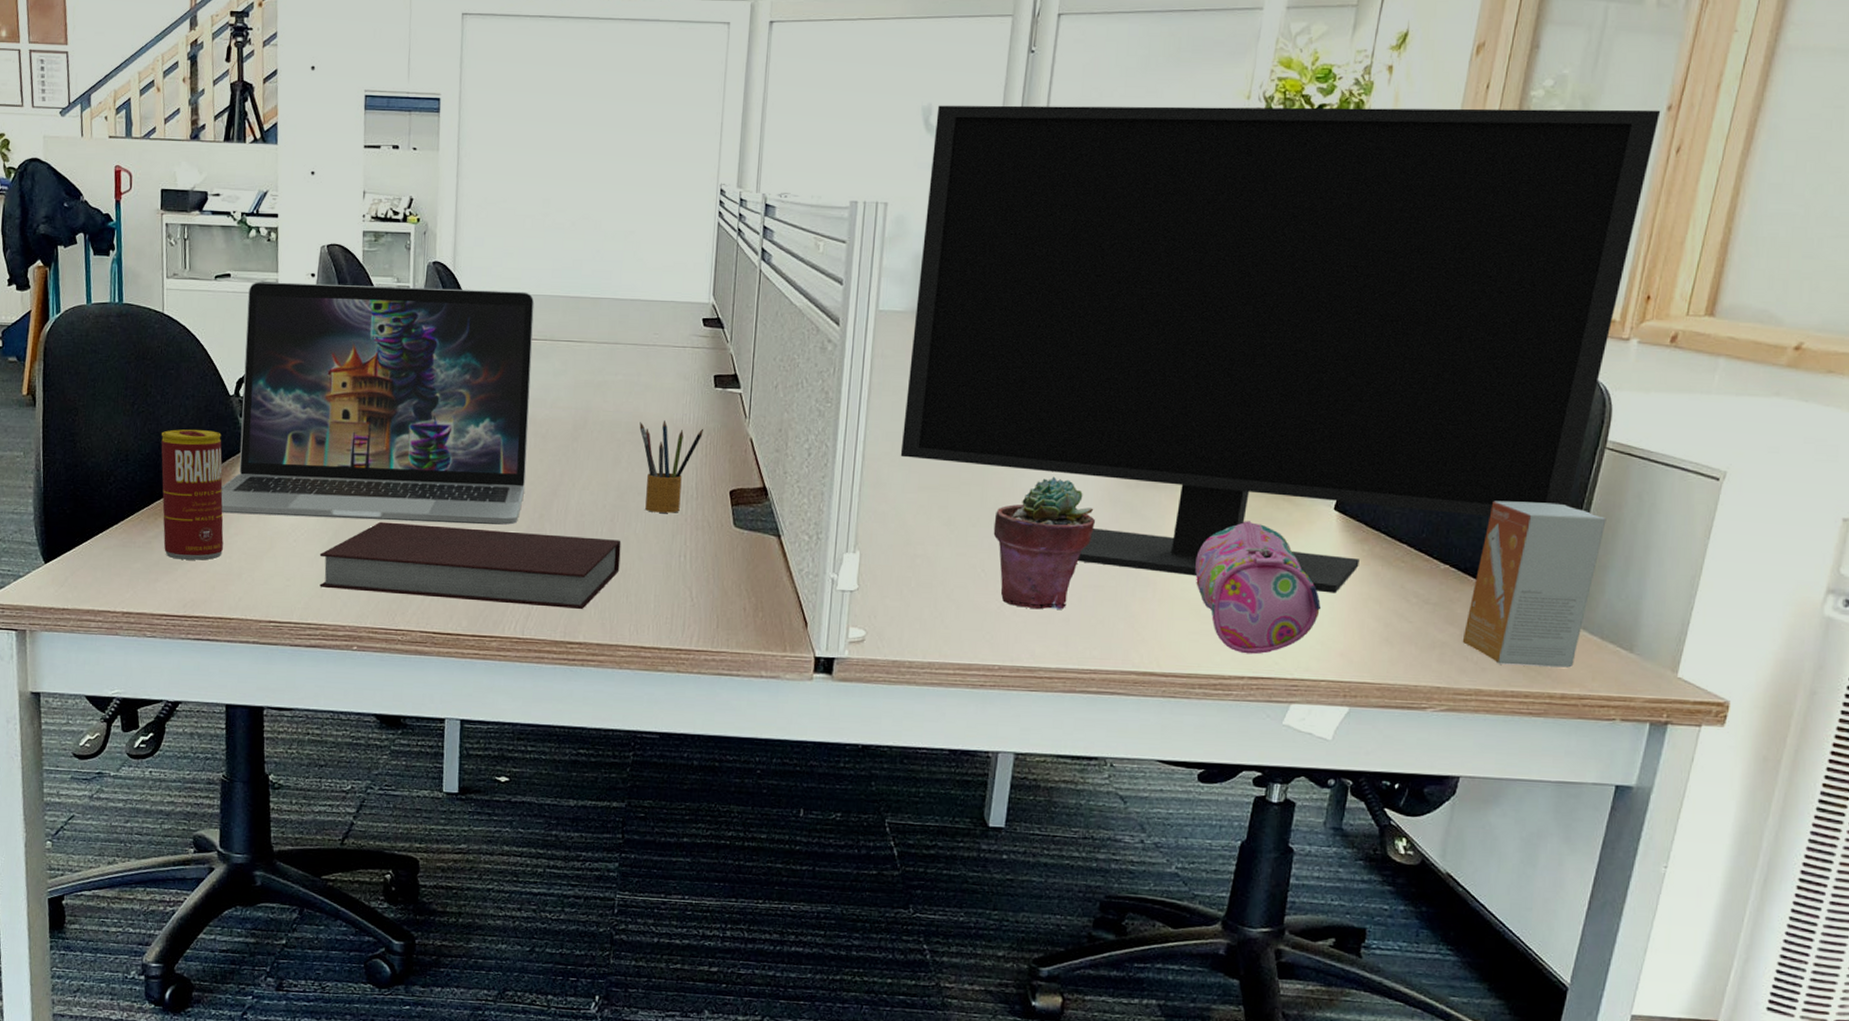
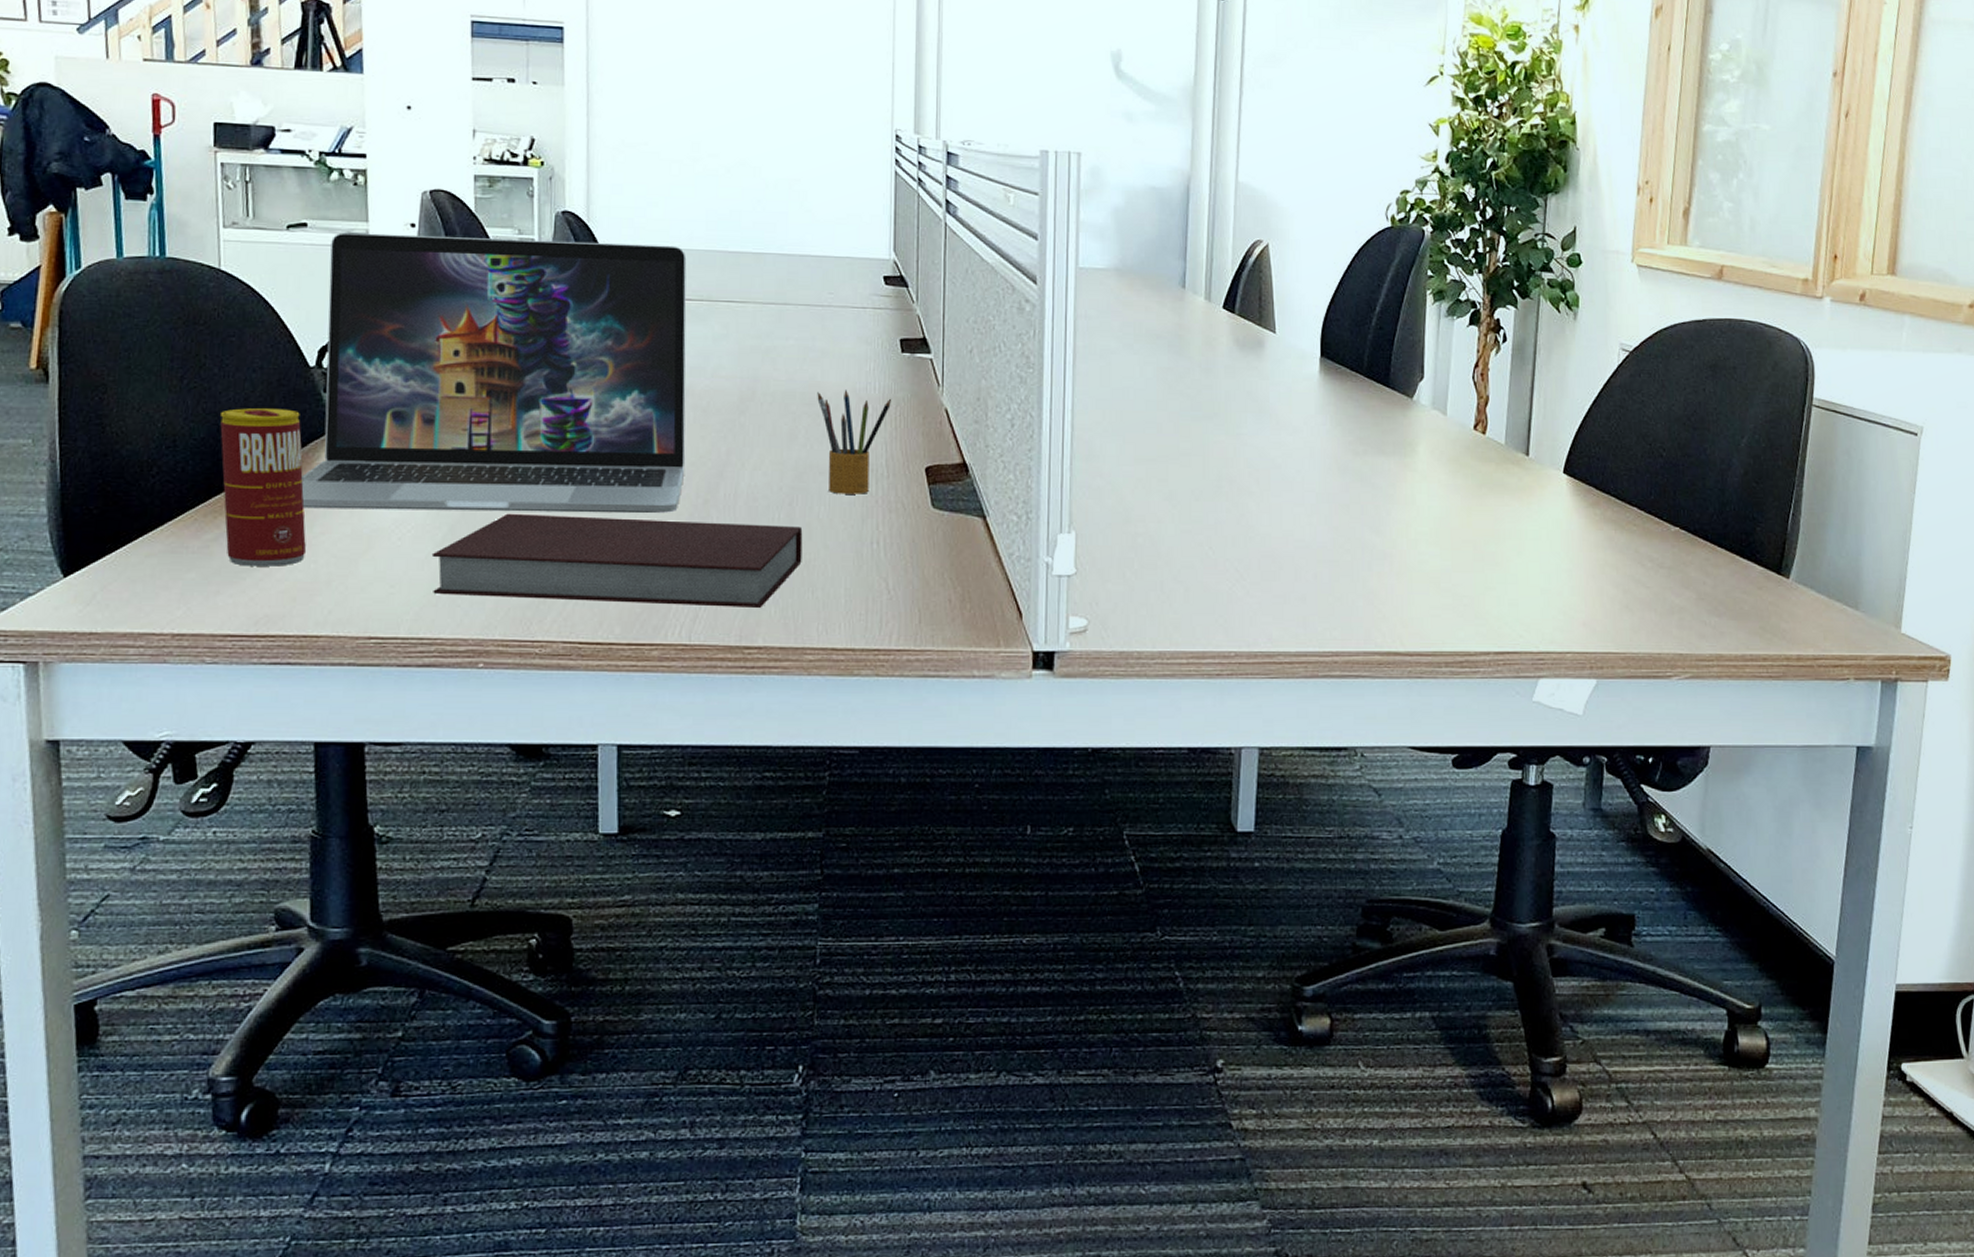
monitor: present [900,105,1661,594] -> none [1112,51,1828,560]
potted succulent: present [993,476,1095,610] -> none [1218,444,1324,589]
pencil case: present [1195,521,1322,655] -> none [1431,487,1560,628]
small box: present [1462,500,1606,668] -> none [1699,460,1821,628]

